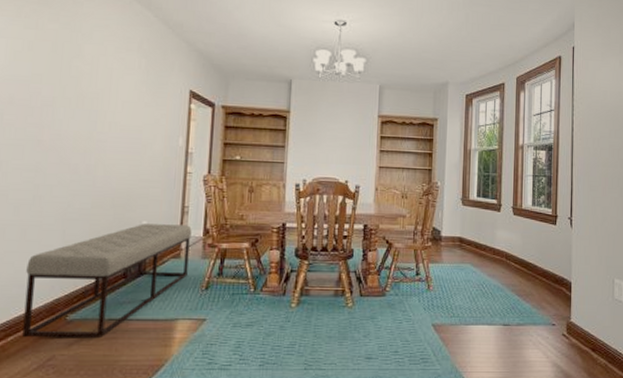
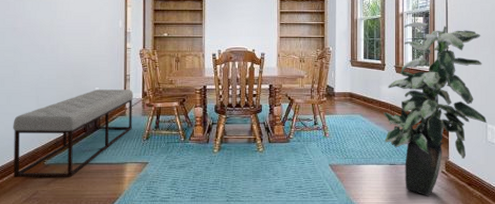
indoor plant: none [498,156,615,365] -> present [384,22,488,197]

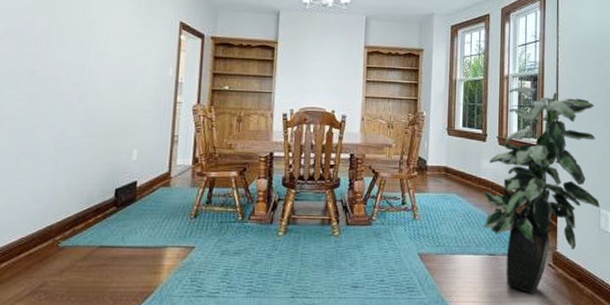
bench: present [13,89,133,178] -> none [15,152,181,265]

